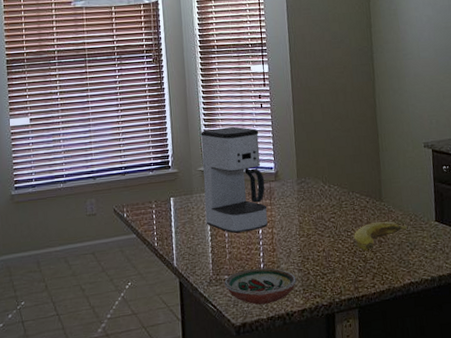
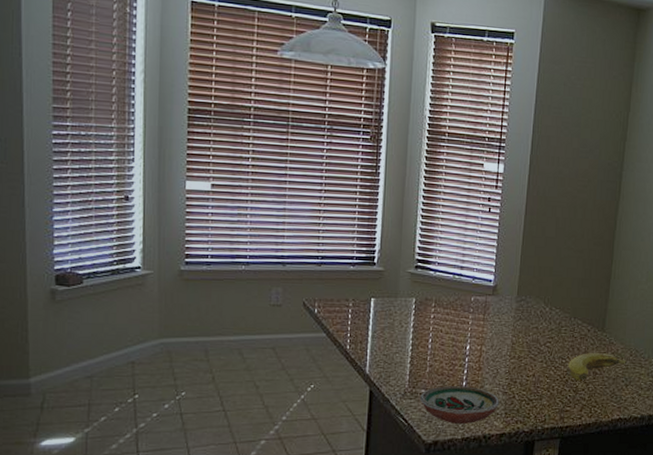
coffee maker: present [200,126,268,233] -> none [408,228,483,346]

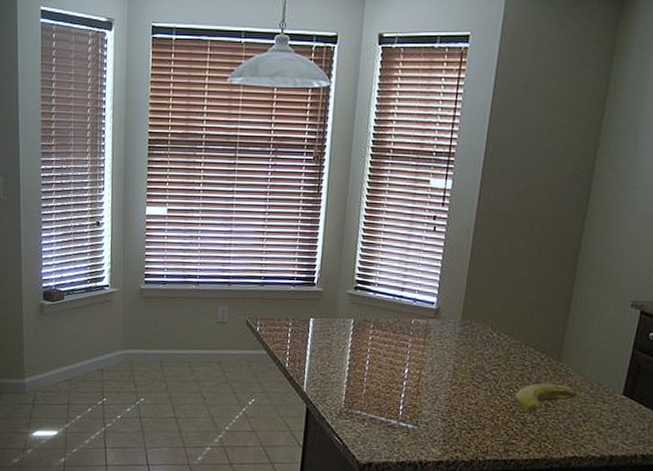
decorative bowl: present [419,386,499,424] -> none [355,408,438,448]

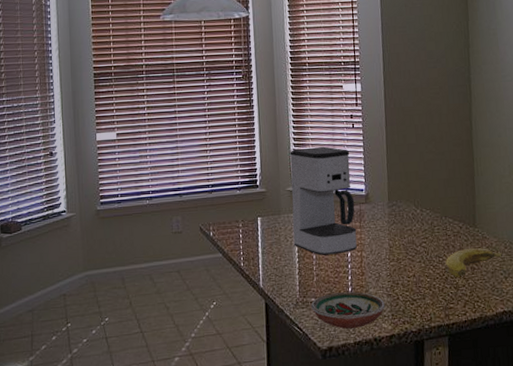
coffee maker: none [346,248,426,369] -> present [290,146,357,255]
decorative bowl: none [355,408,438,448] -> present [310,292,385,329]

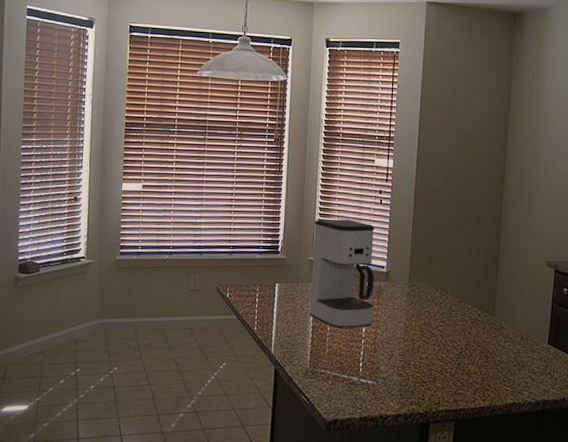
decorative bowl: present [310,292,385,329] -> none [320,366,394,404]
banana: present [445,247,503,277] -> none [459,336,519,364]

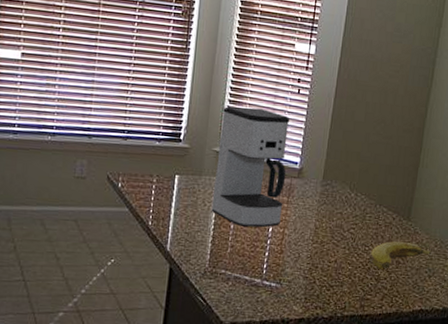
banana: none [459,336,519,364] -> present [370,241,432,269]

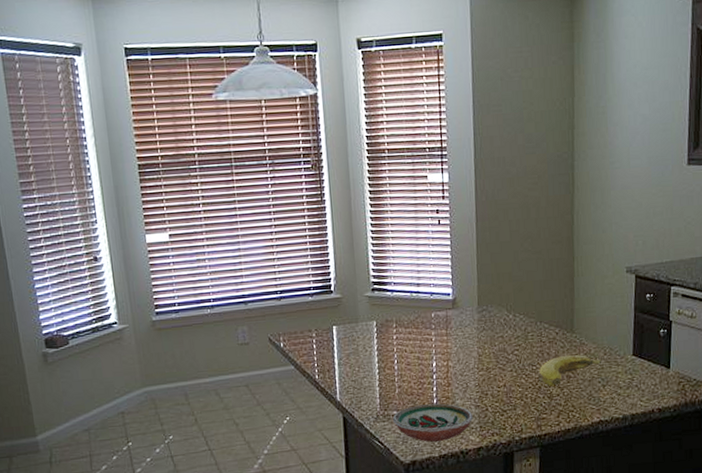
coffee maker: present [211,106,290,228] -> none [367,246,443,366]
decorative bowl: none [219,267,299,307] -> present [392,403,473,442]

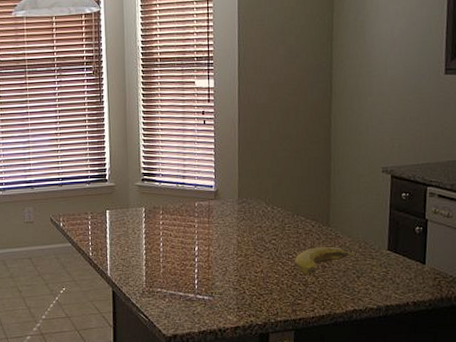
decorative bowl: present [392,403,473,442] -> none [156,284,231,318]

